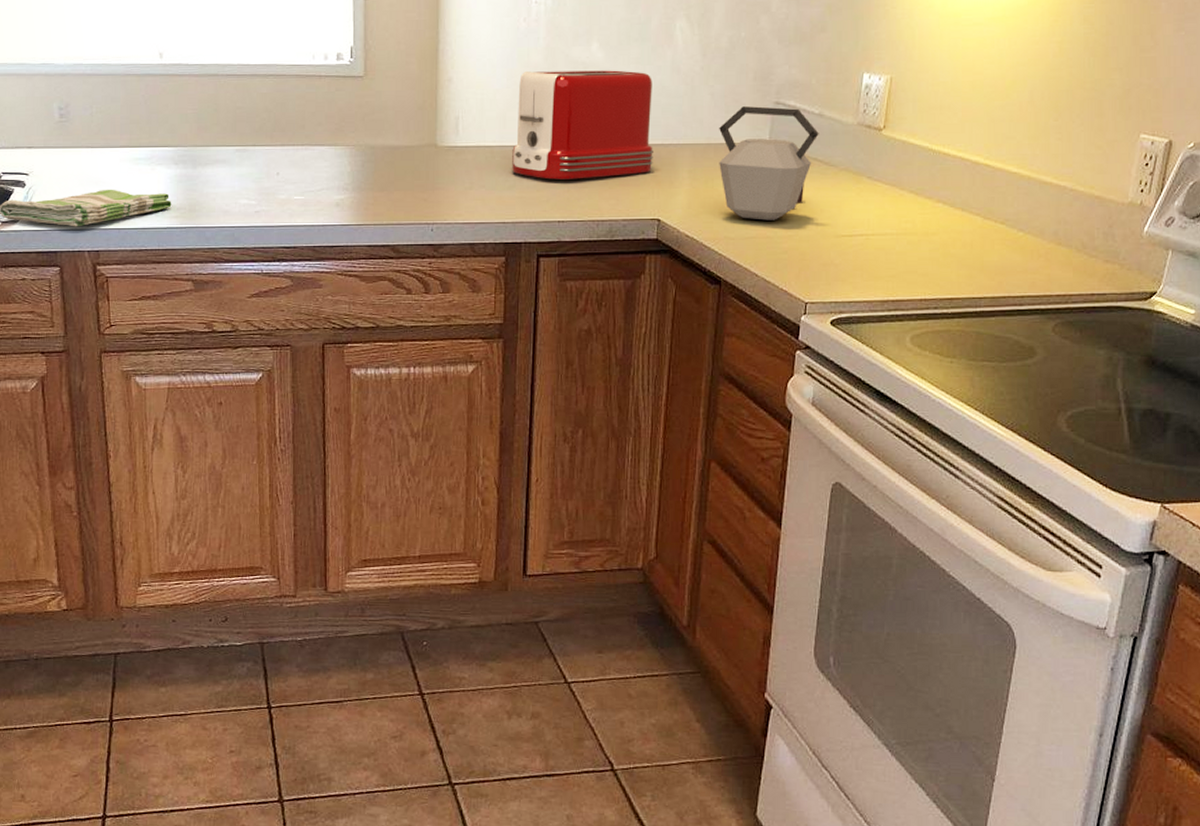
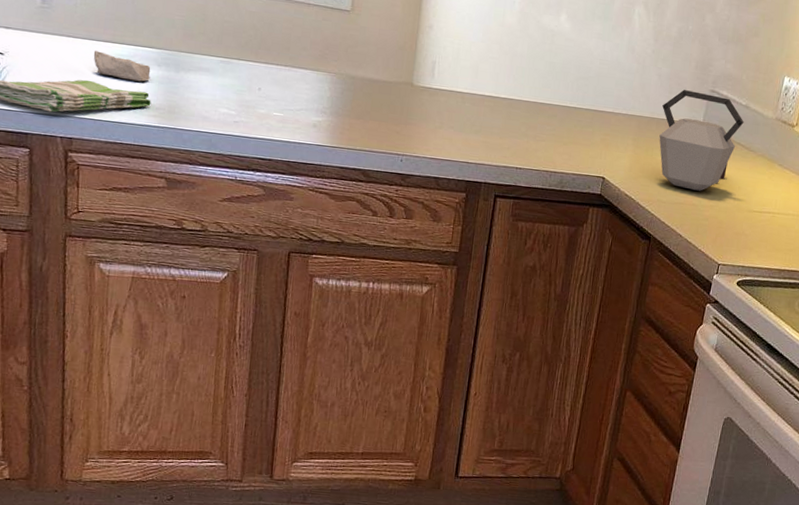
soap bar: none [112,158,169,183] -> present [93,51,151,82]
toaster: present [512,70,653,180] -> none [479,30,610,136]

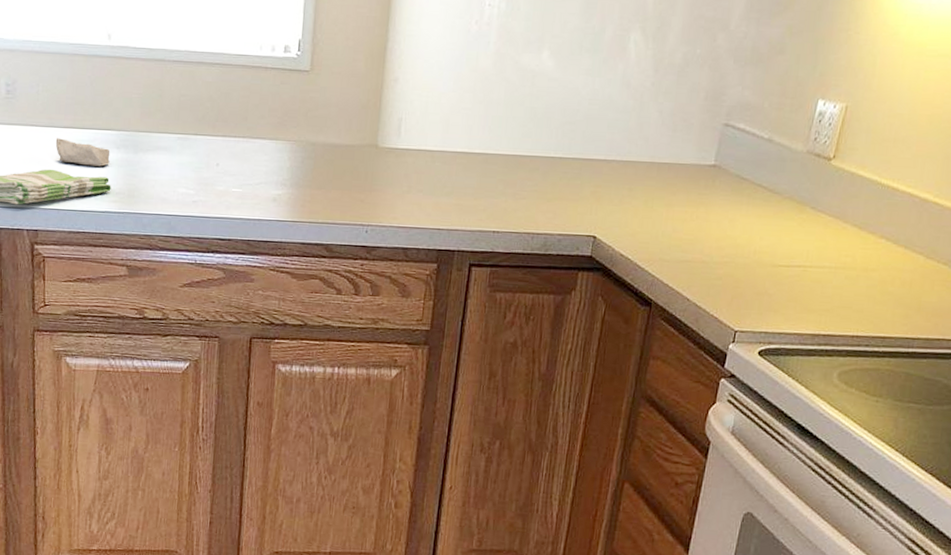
kettle: present [659,90,744,191] -> none [660,126,766,245]

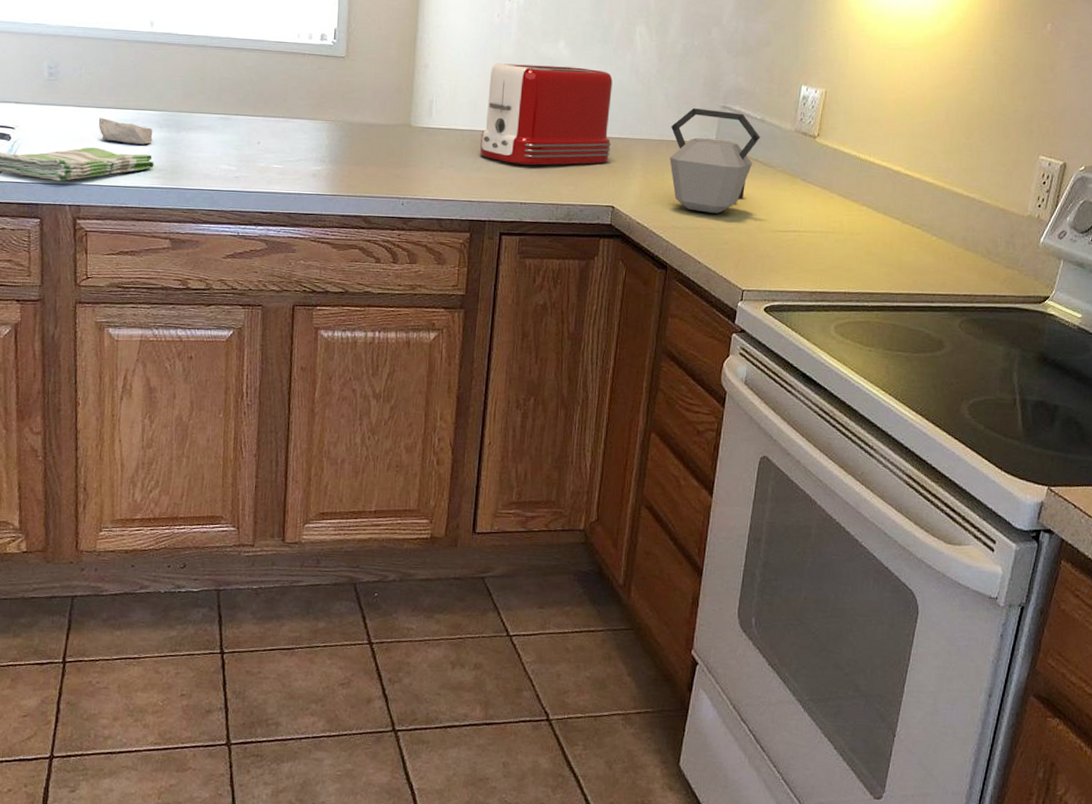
toaster: none [451,76,601,190] -> present [480,63,613,166]
kettle: none [660,126,766,245] -> present [669,108,760,214]

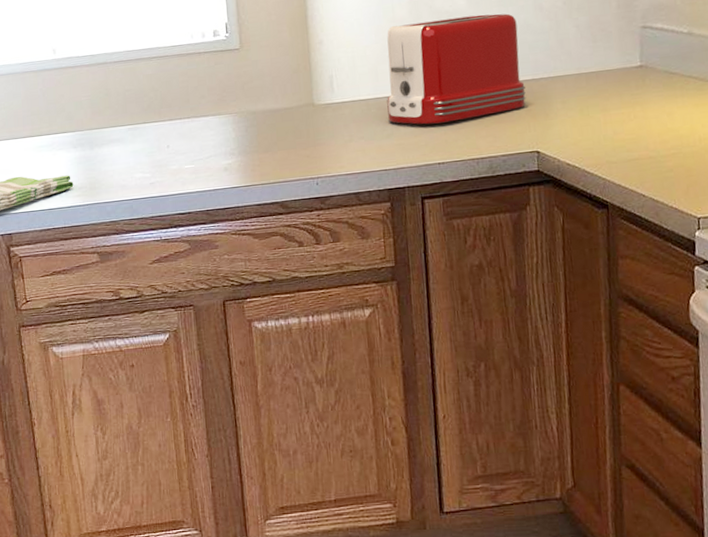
soap bar: present [98,118,153,145] -> none [18,147,69,169]
kettle: present [669,108,760,214] -> none [588,30,691,142]

